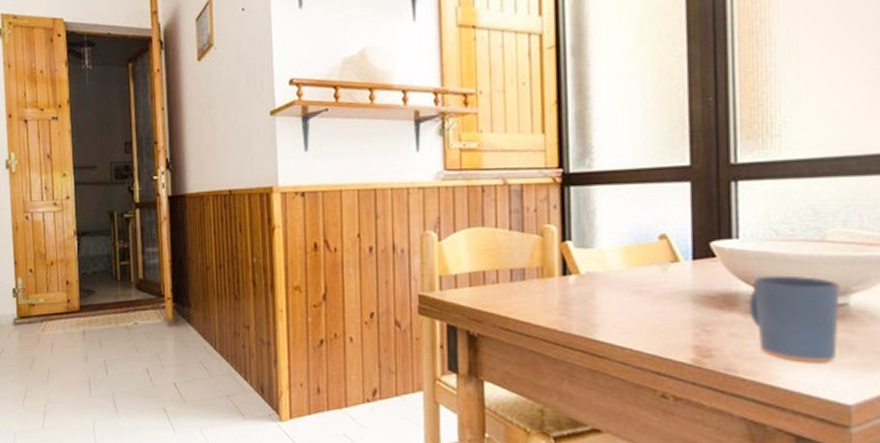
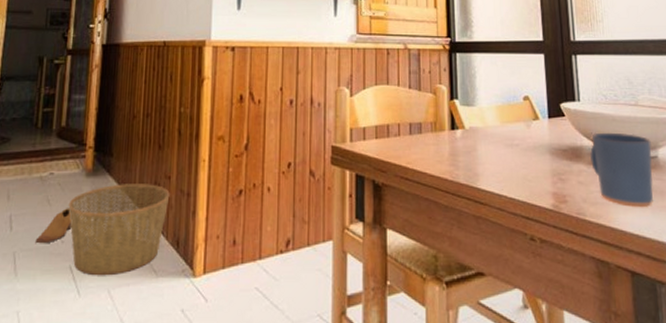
shoe: none [130,355,161,387] -> present [35,208,72,244]
basket: none [155,333,250,416] -> present [68,184,170,275]

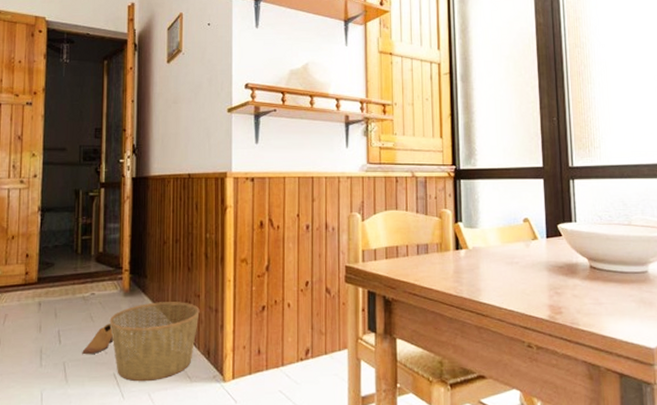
mug: present [590,132,653,205] -> none [585,250,643,315]

